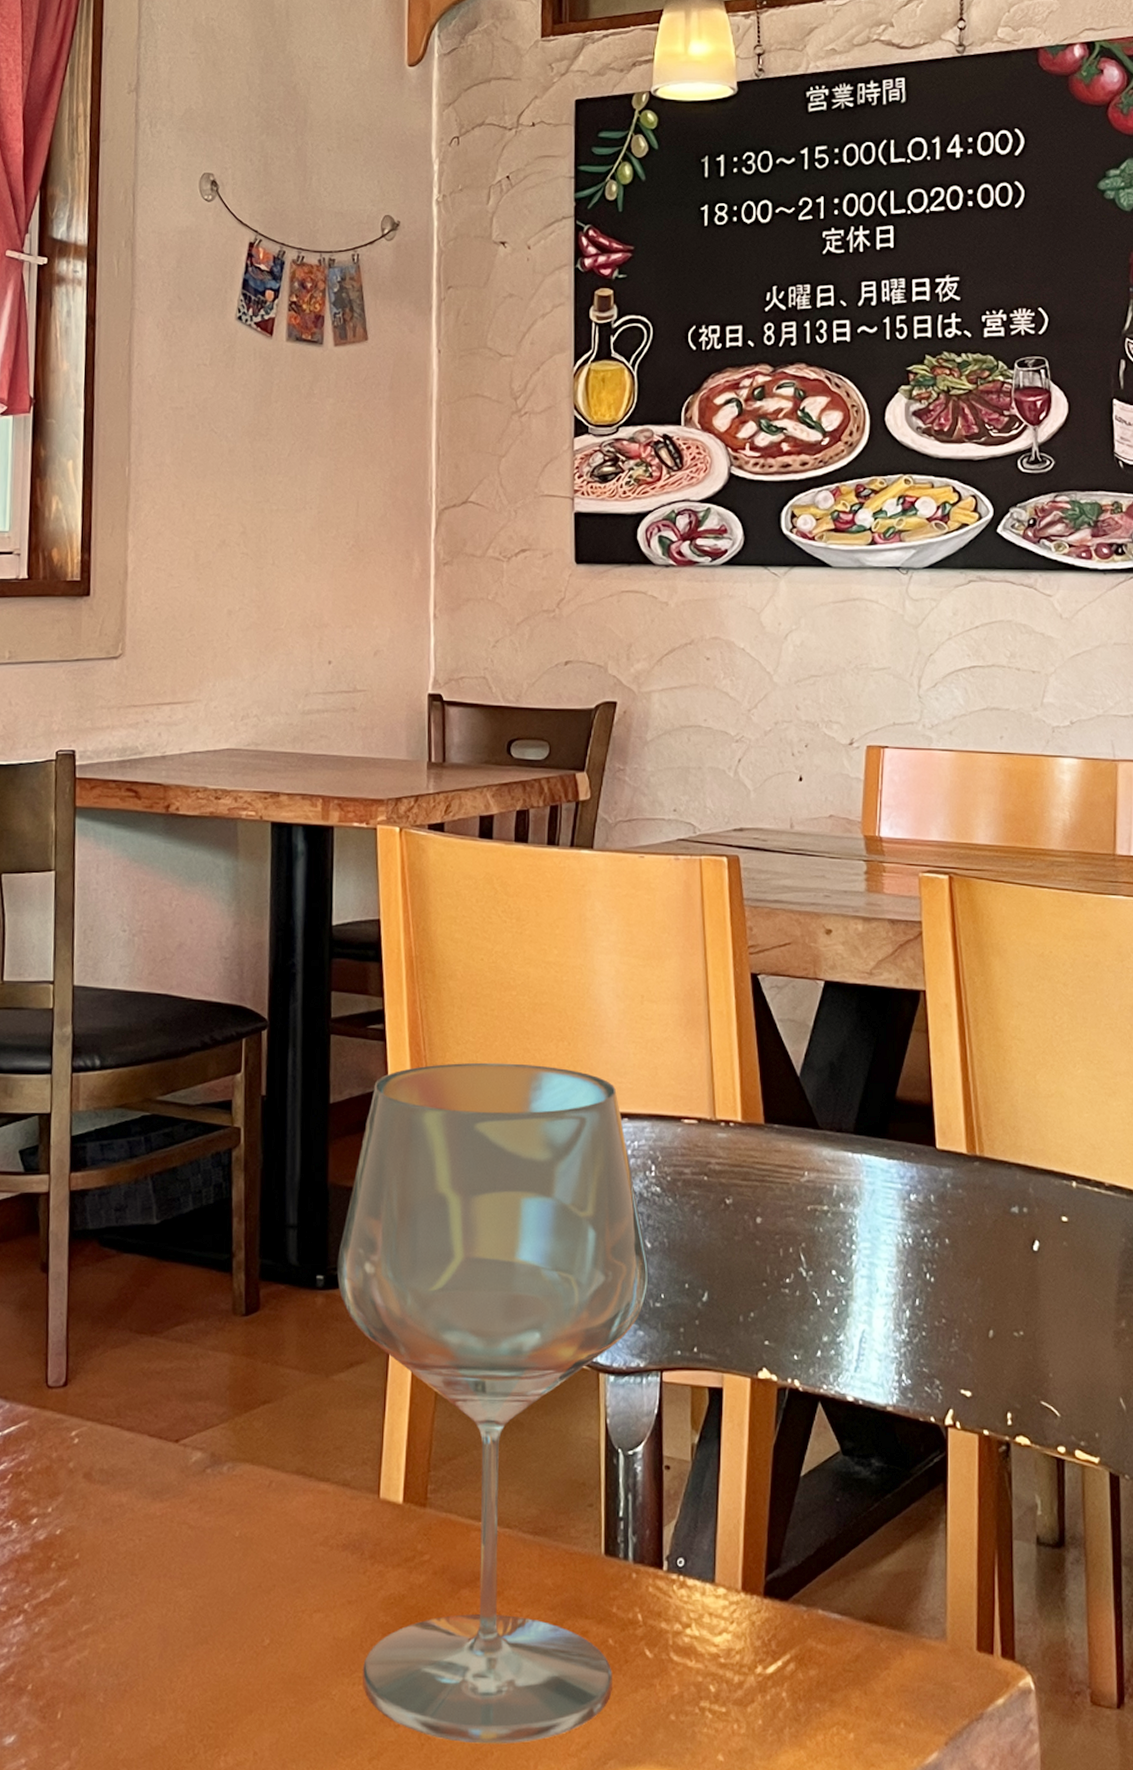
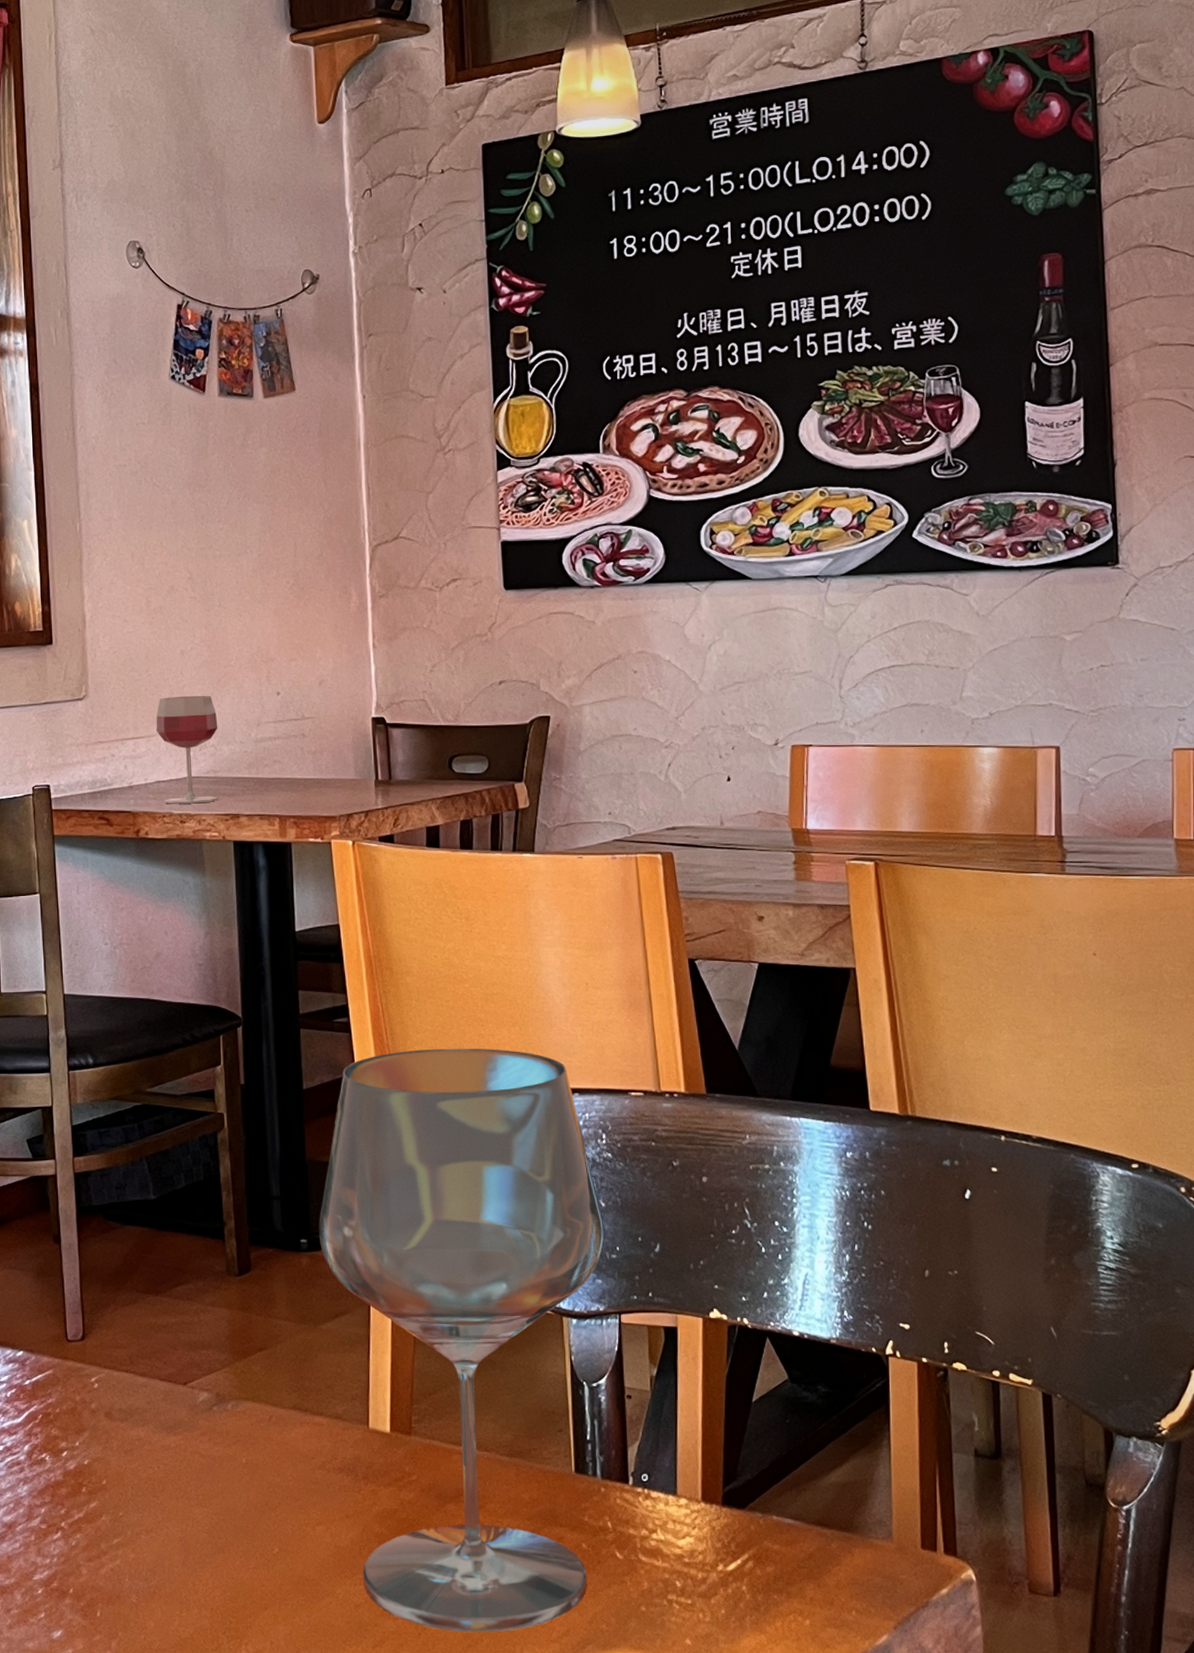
wineglass: none [196,659,263,779] -> present [156,695,218,804]

